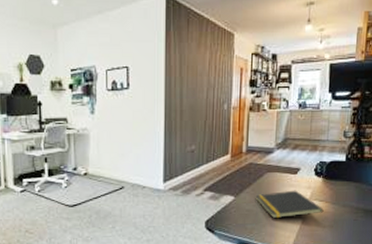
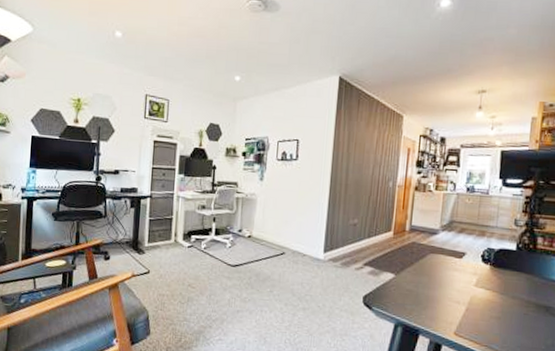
notepad: present [255,190,324,218] -> none [416,274,491,303]

